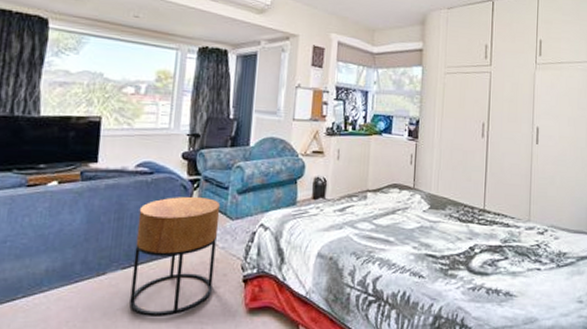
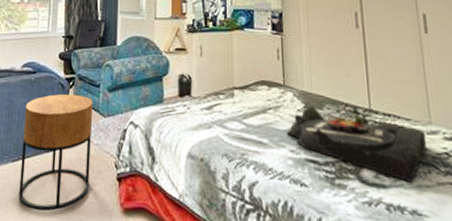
serving tray: none [411,207,524,270] -> present [286,105,427,182]

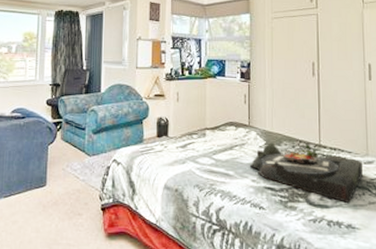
side table: present [19,94,94,212] -> none [12,136,80,239]

